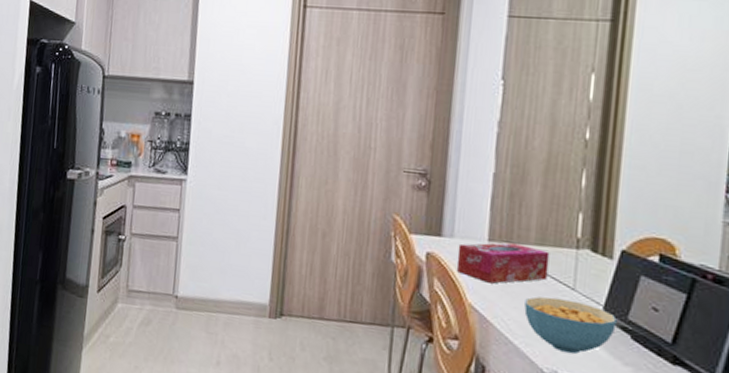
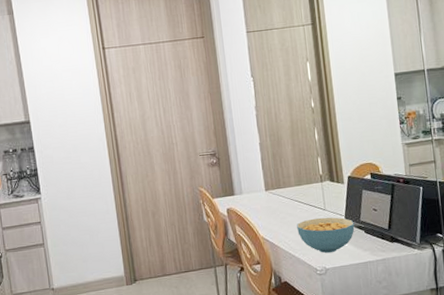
tissue box: present [456,242,550,284] -> none [247,188,307,220]

